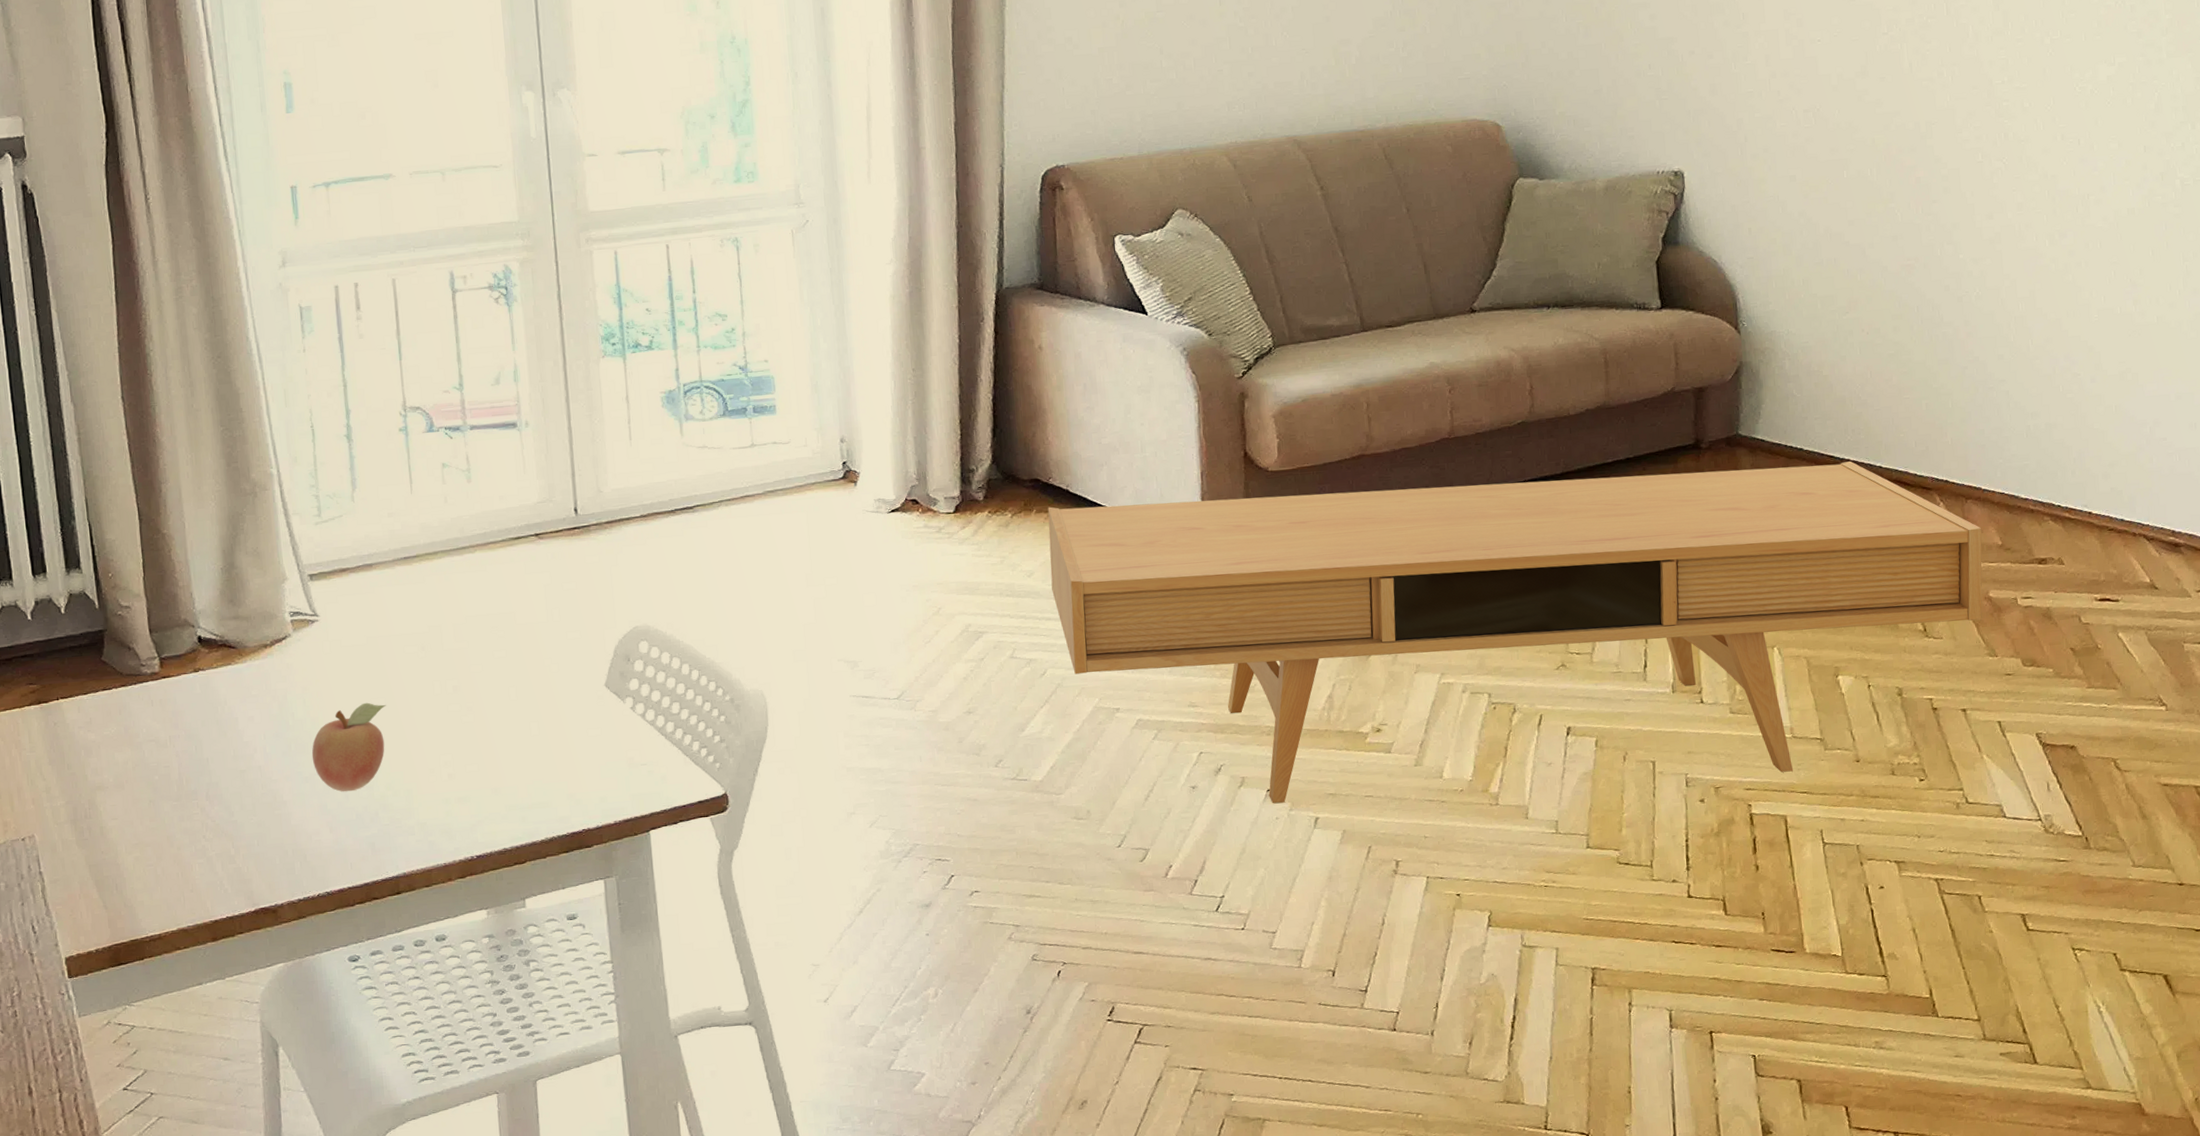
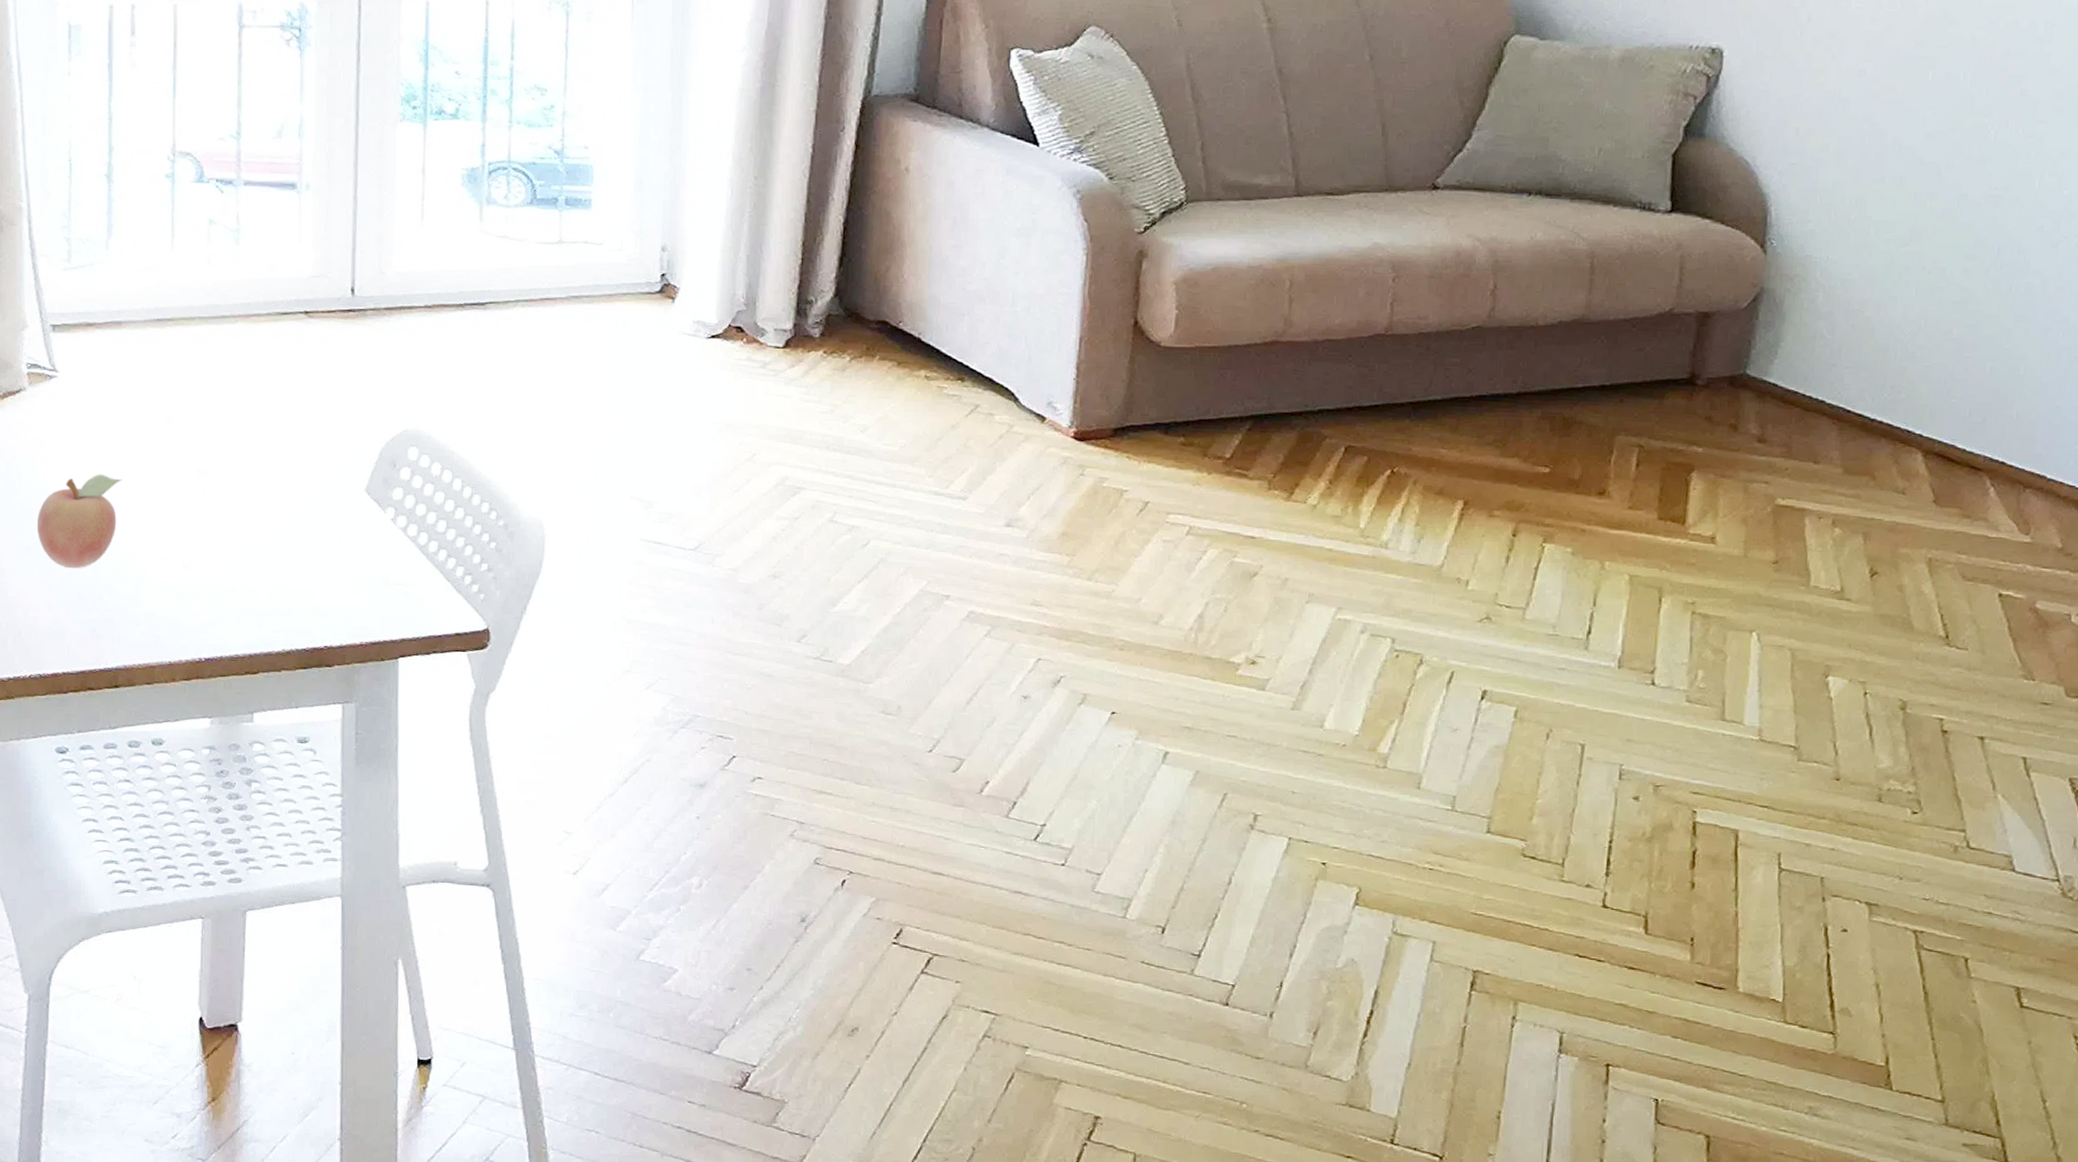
tv console: present [1048,460,1982,804] -> none [887,355,2039,780]

